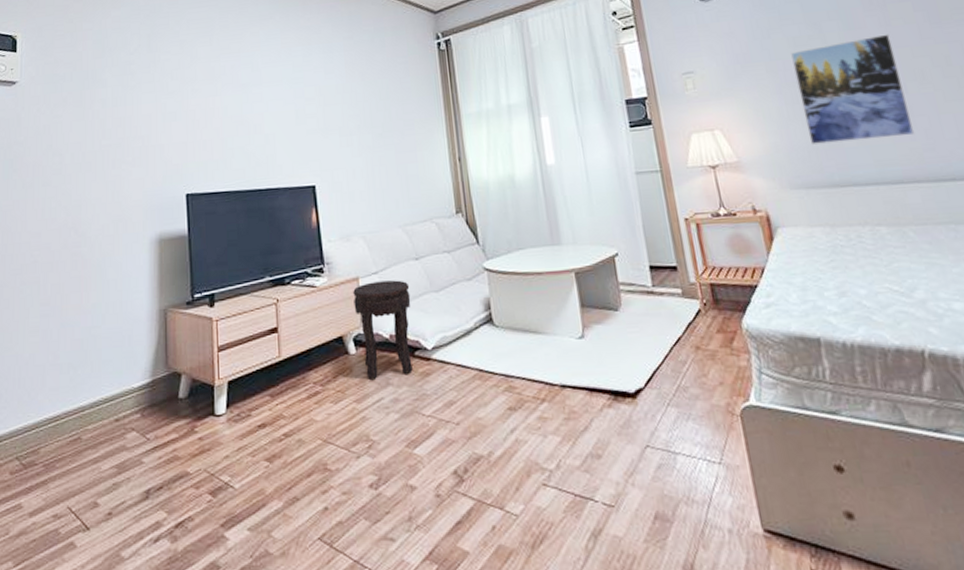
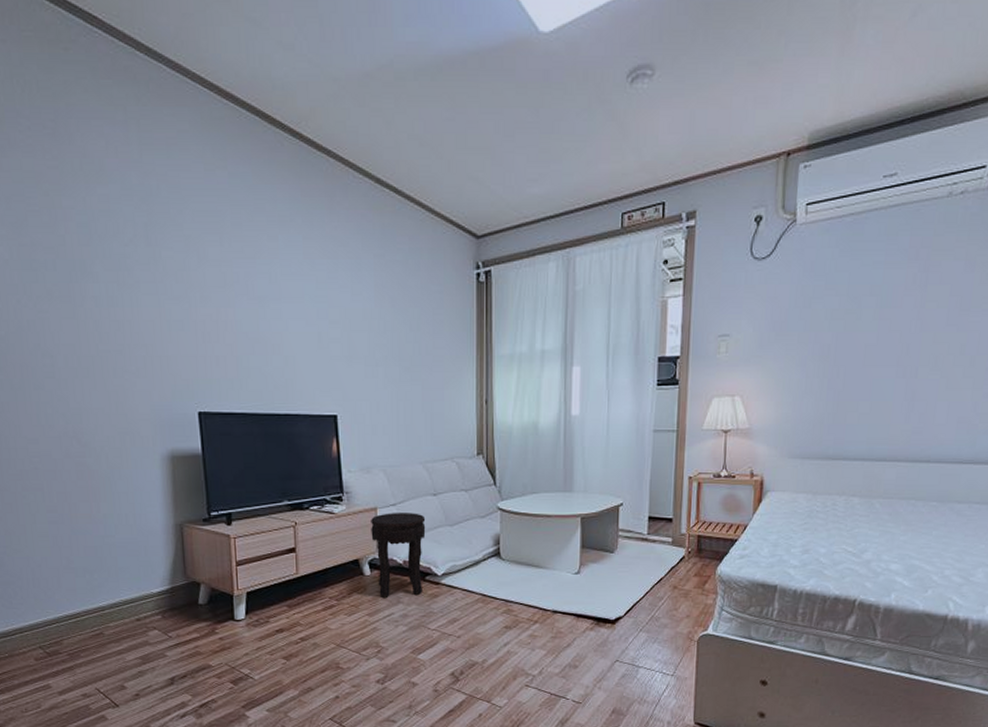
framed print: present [791,34,915,144] -> none [818,316,920,418]

